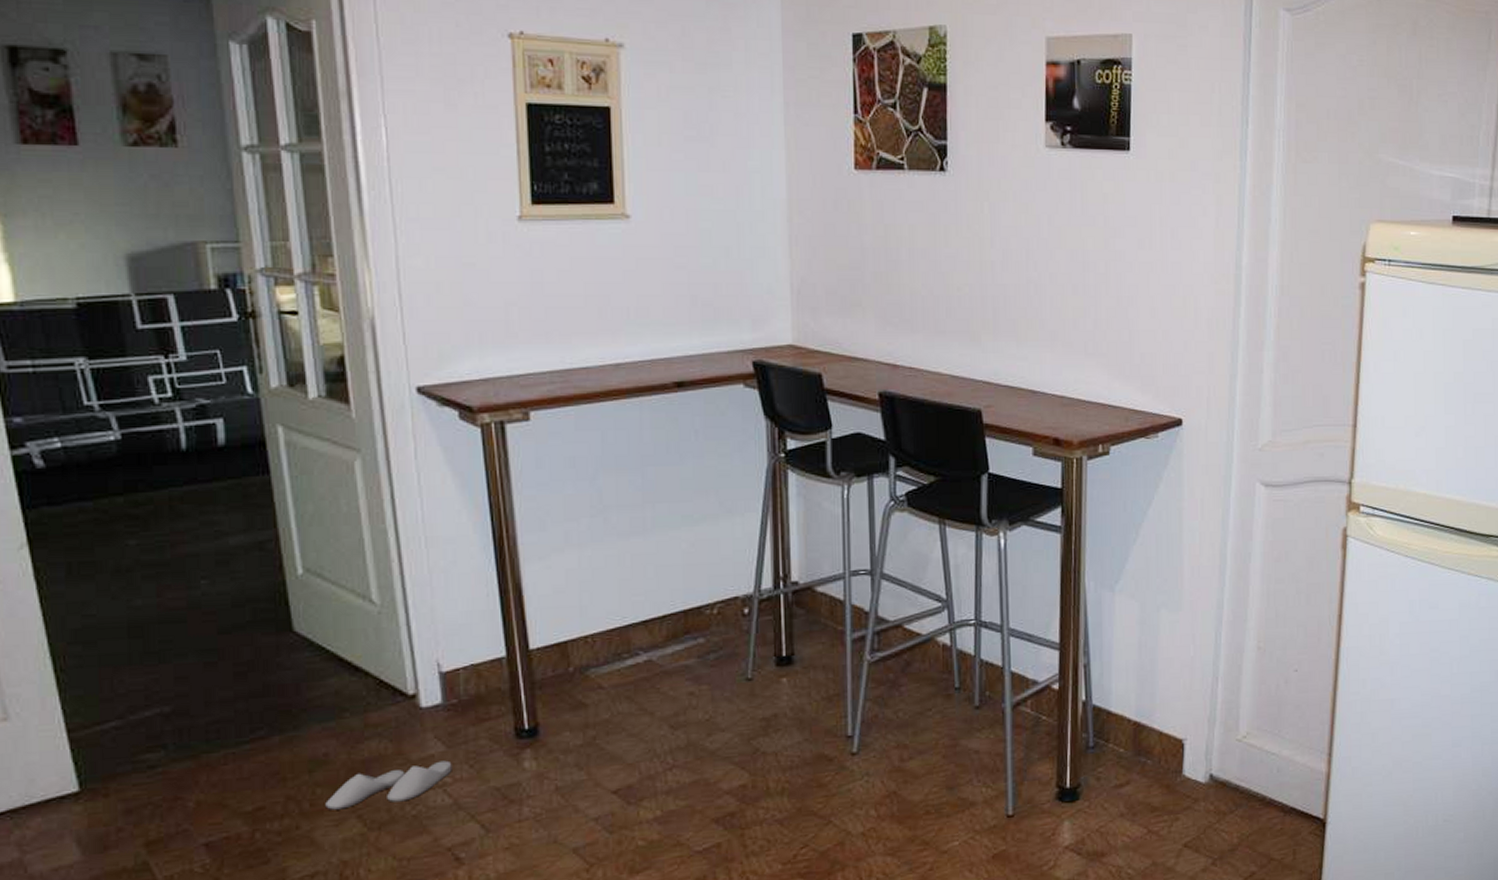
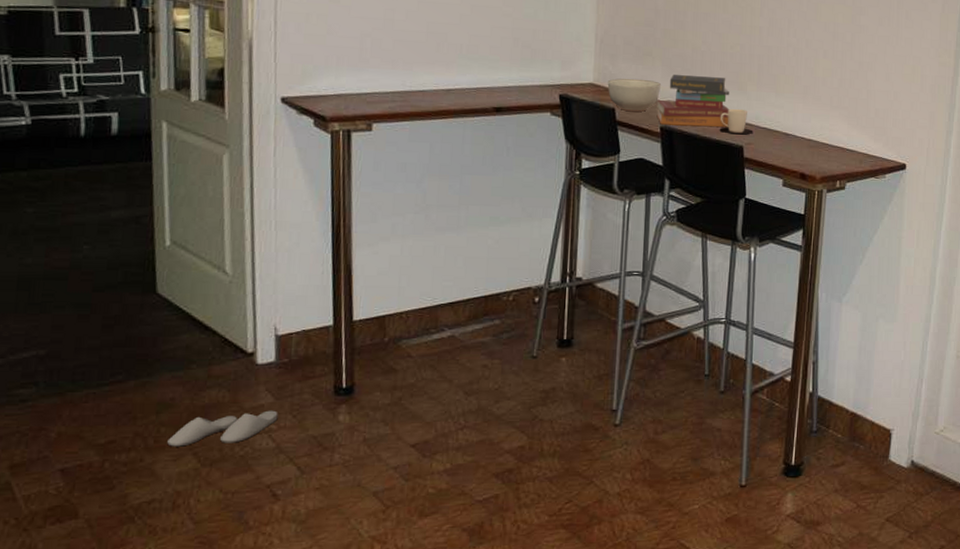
bowl: none [810,335,876,377] -> present [607,78,662,112]
books: none [872,327,962,390] -> present [656,75,730,128]
cup: none [950,364,993,396] -> present [719,108,754,135]

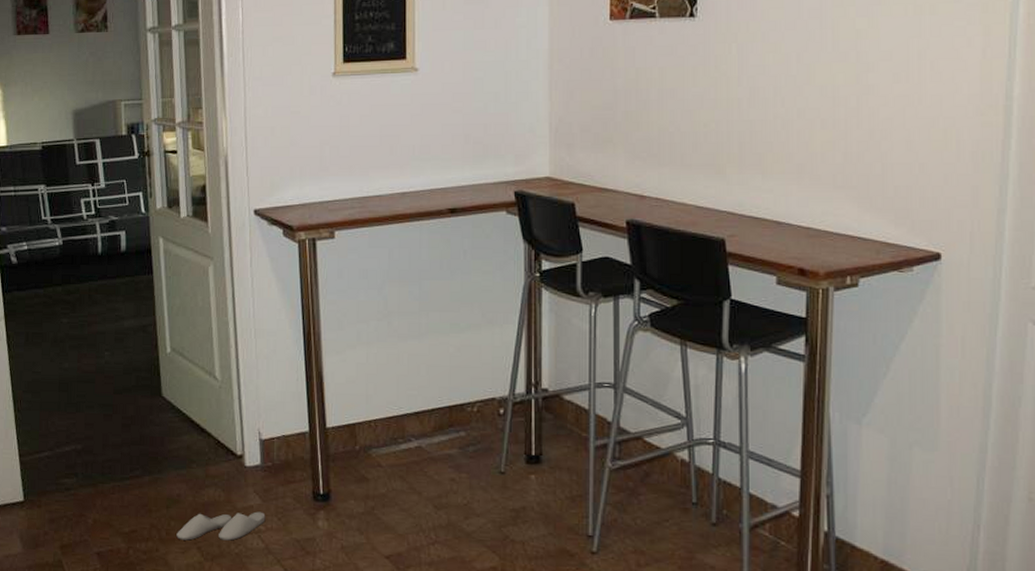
bowl: present [607,78,662,112] -> none [565,168,625,206]
books: present [656,75,730,128] -> none [621,161,706,219]
cup: present [719,108,754,135] -> none [695,195,737,226]

